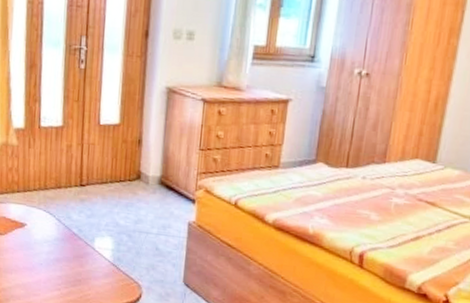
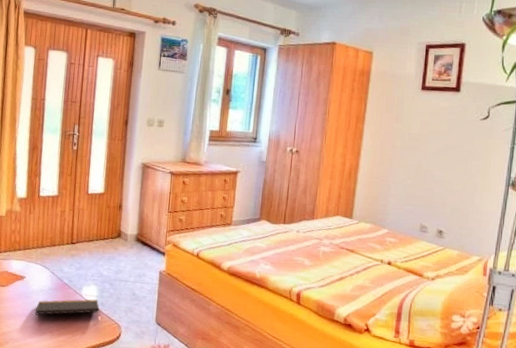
notepad: none [38,252,117,273] -> present [34,299,100,316]

